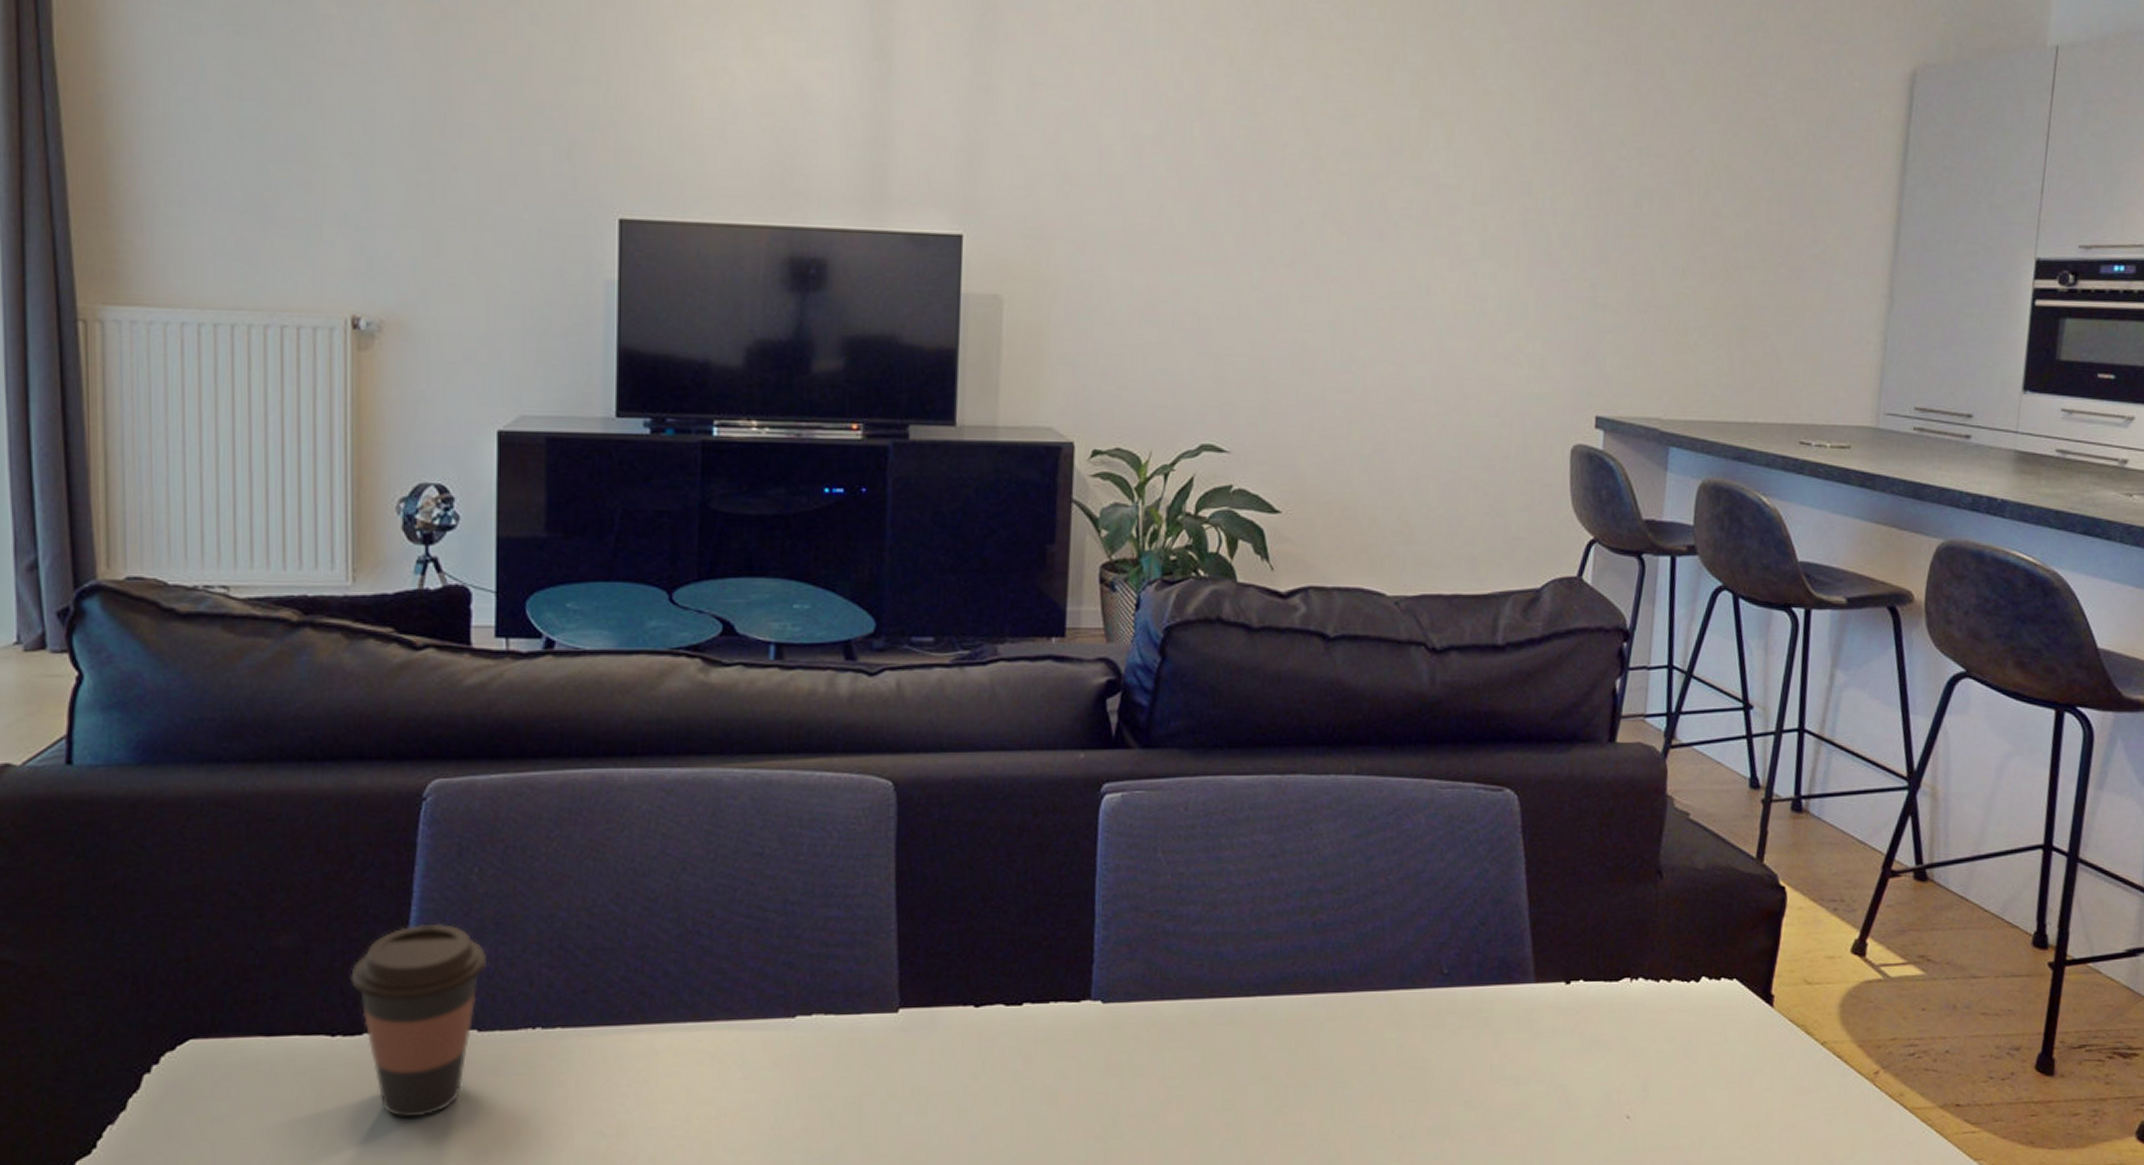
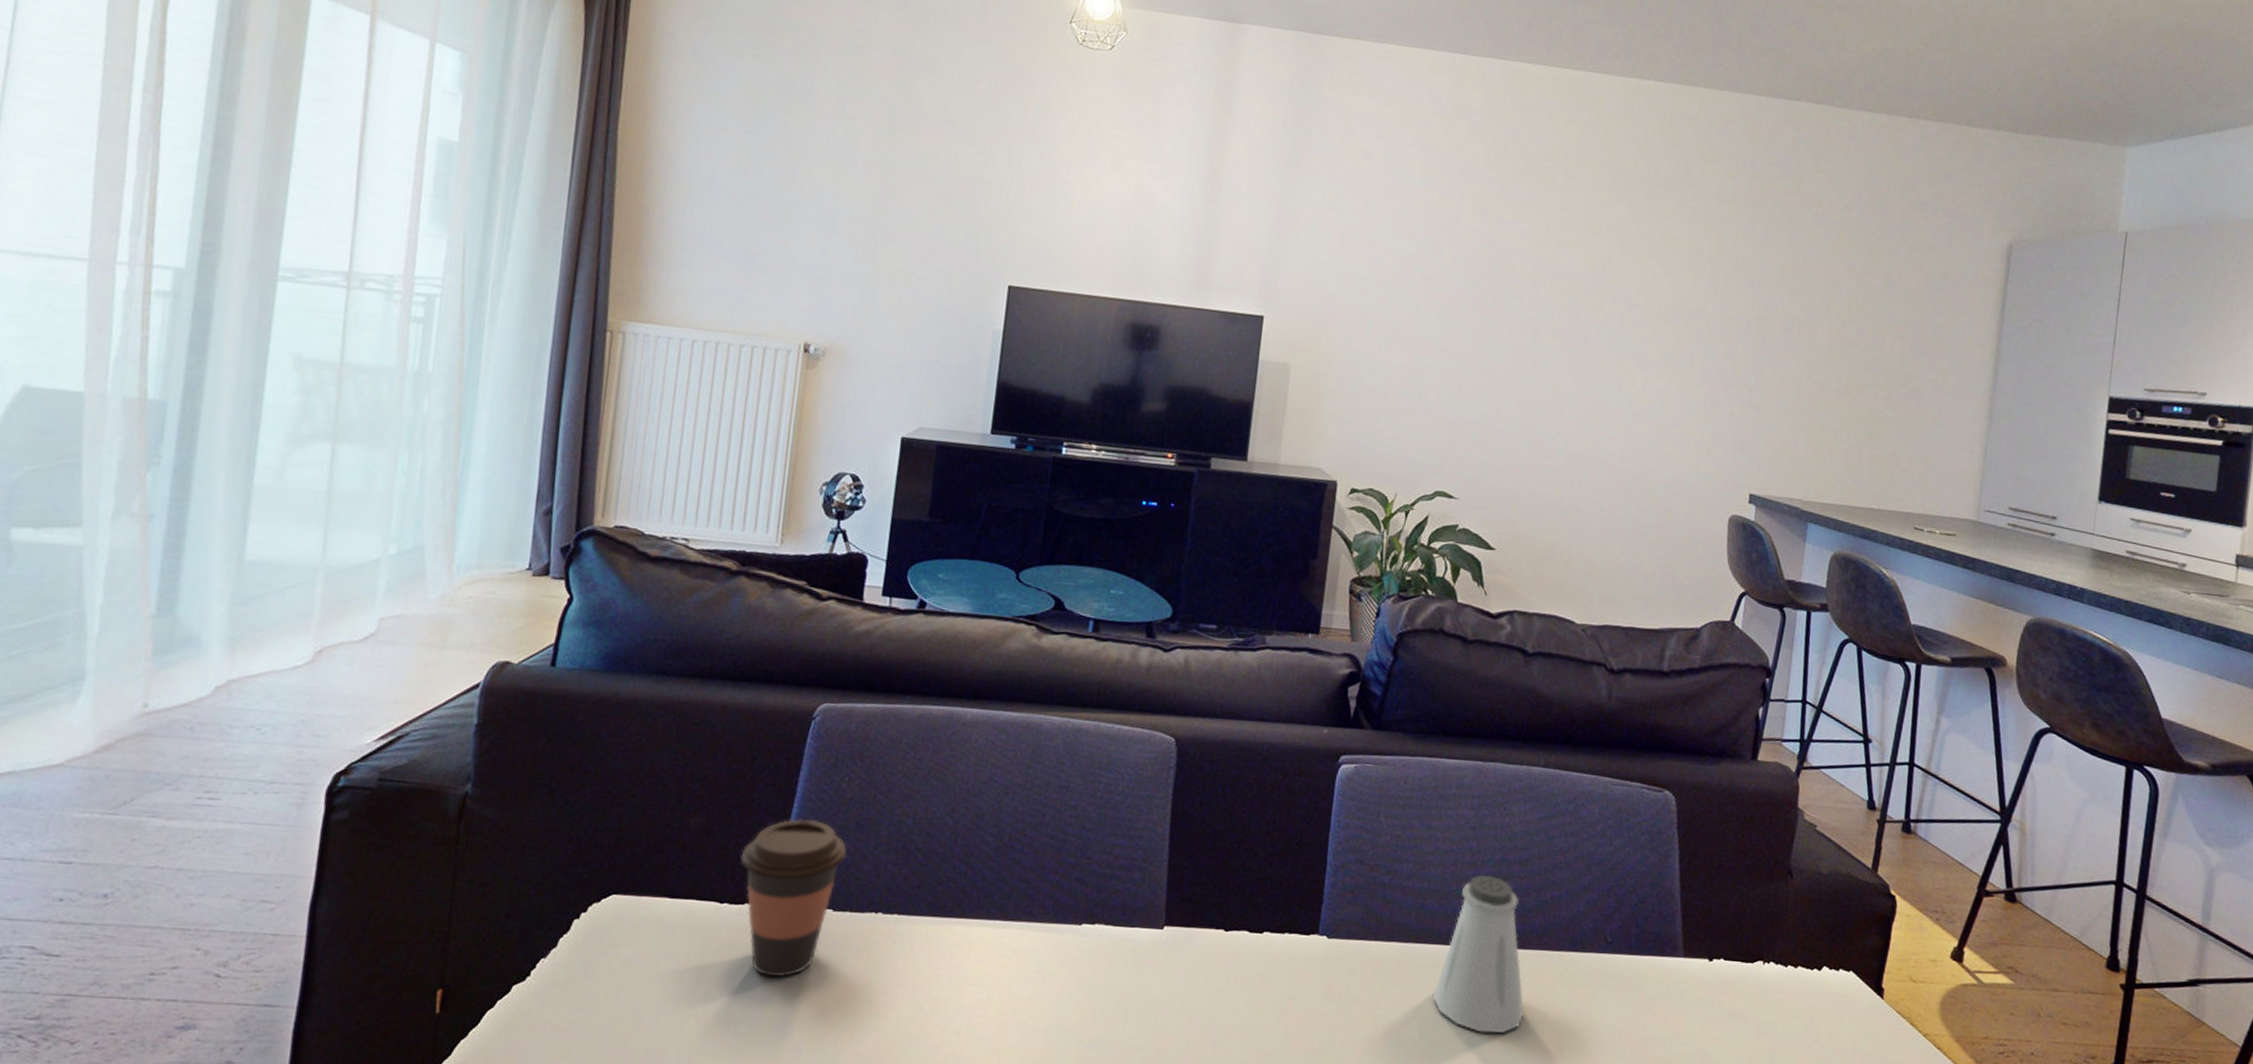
saltshaker: none [1236,911,1347,1094] -> present [1433,875,1524,1033]

